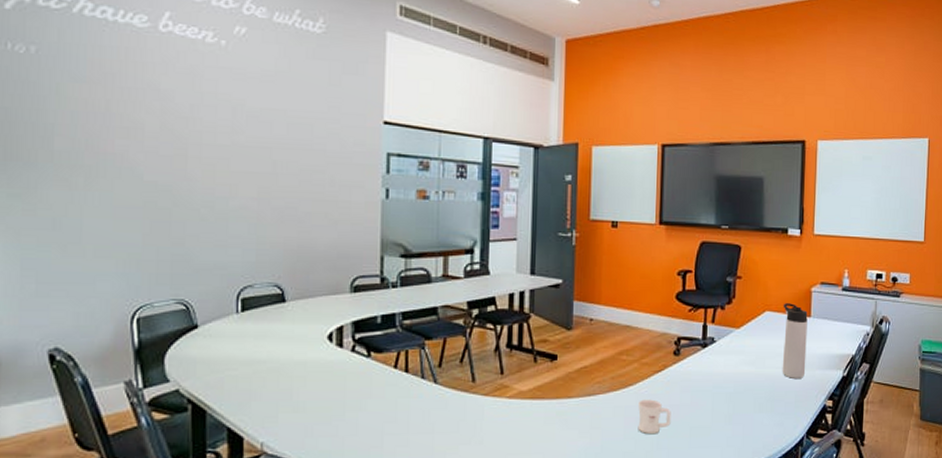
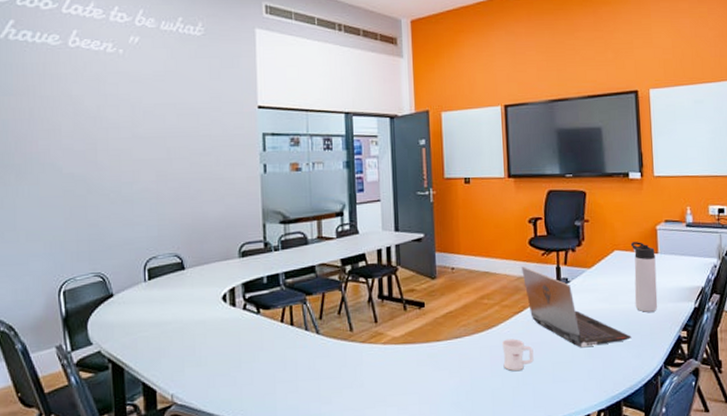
laptop computer: none [666,322,776,413] -> present [521,266,632,348]

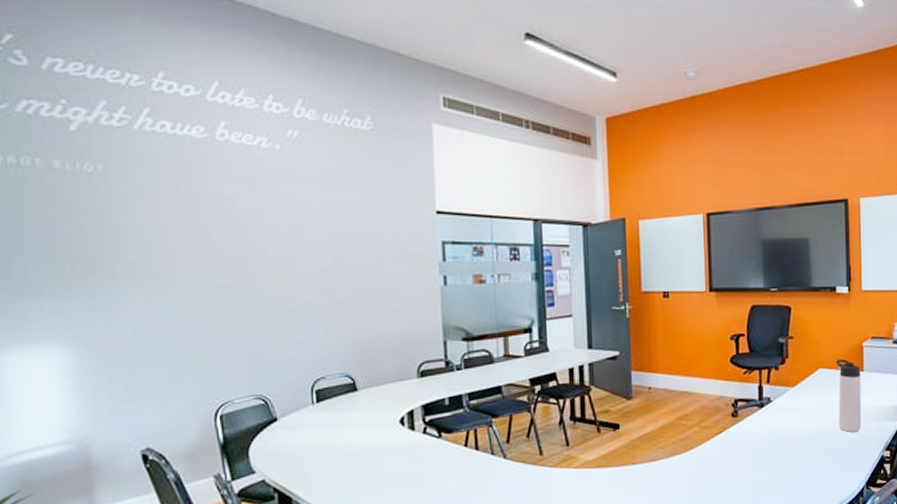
mug: present [502,338,534,372] -> none [701,460,733,495]
laptop computer: present [521,266,632,348] -> none [722,386,834,470]

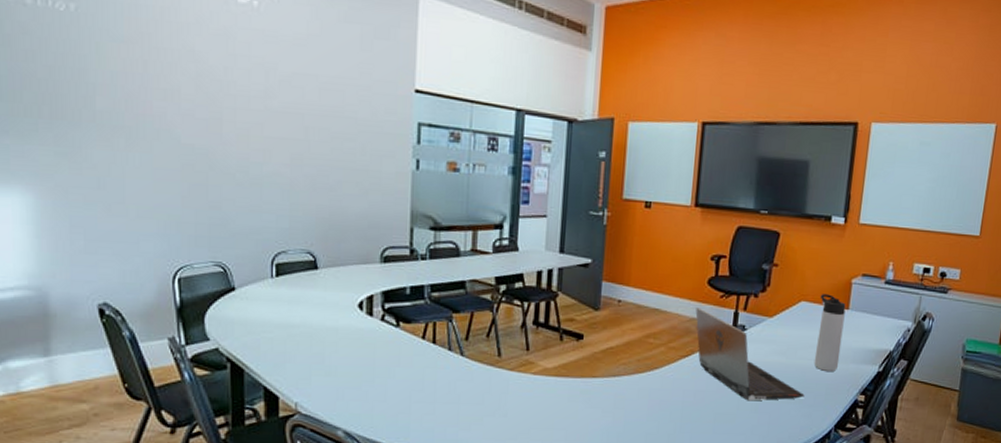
laptop computer: none [722,386,834,470] -> present [695,307,805,401]

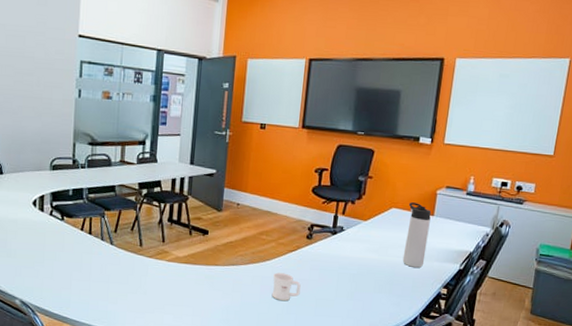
mug: none [661,383,696,418] -> present [271,272,301,302]
laptop computer: present [695,307,805,401] -> none [301,211,394,290]

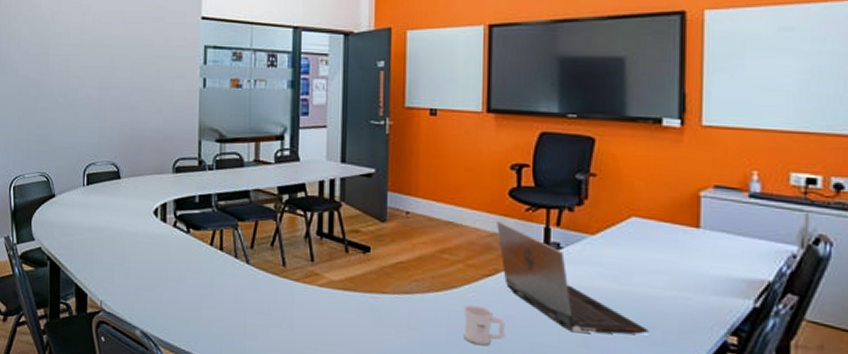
laptop computer: none [301,211,394,290] -> present [497,221,649,334]
thermos bottle: present [402,202,432,268] -> none [657,209,695,304]

